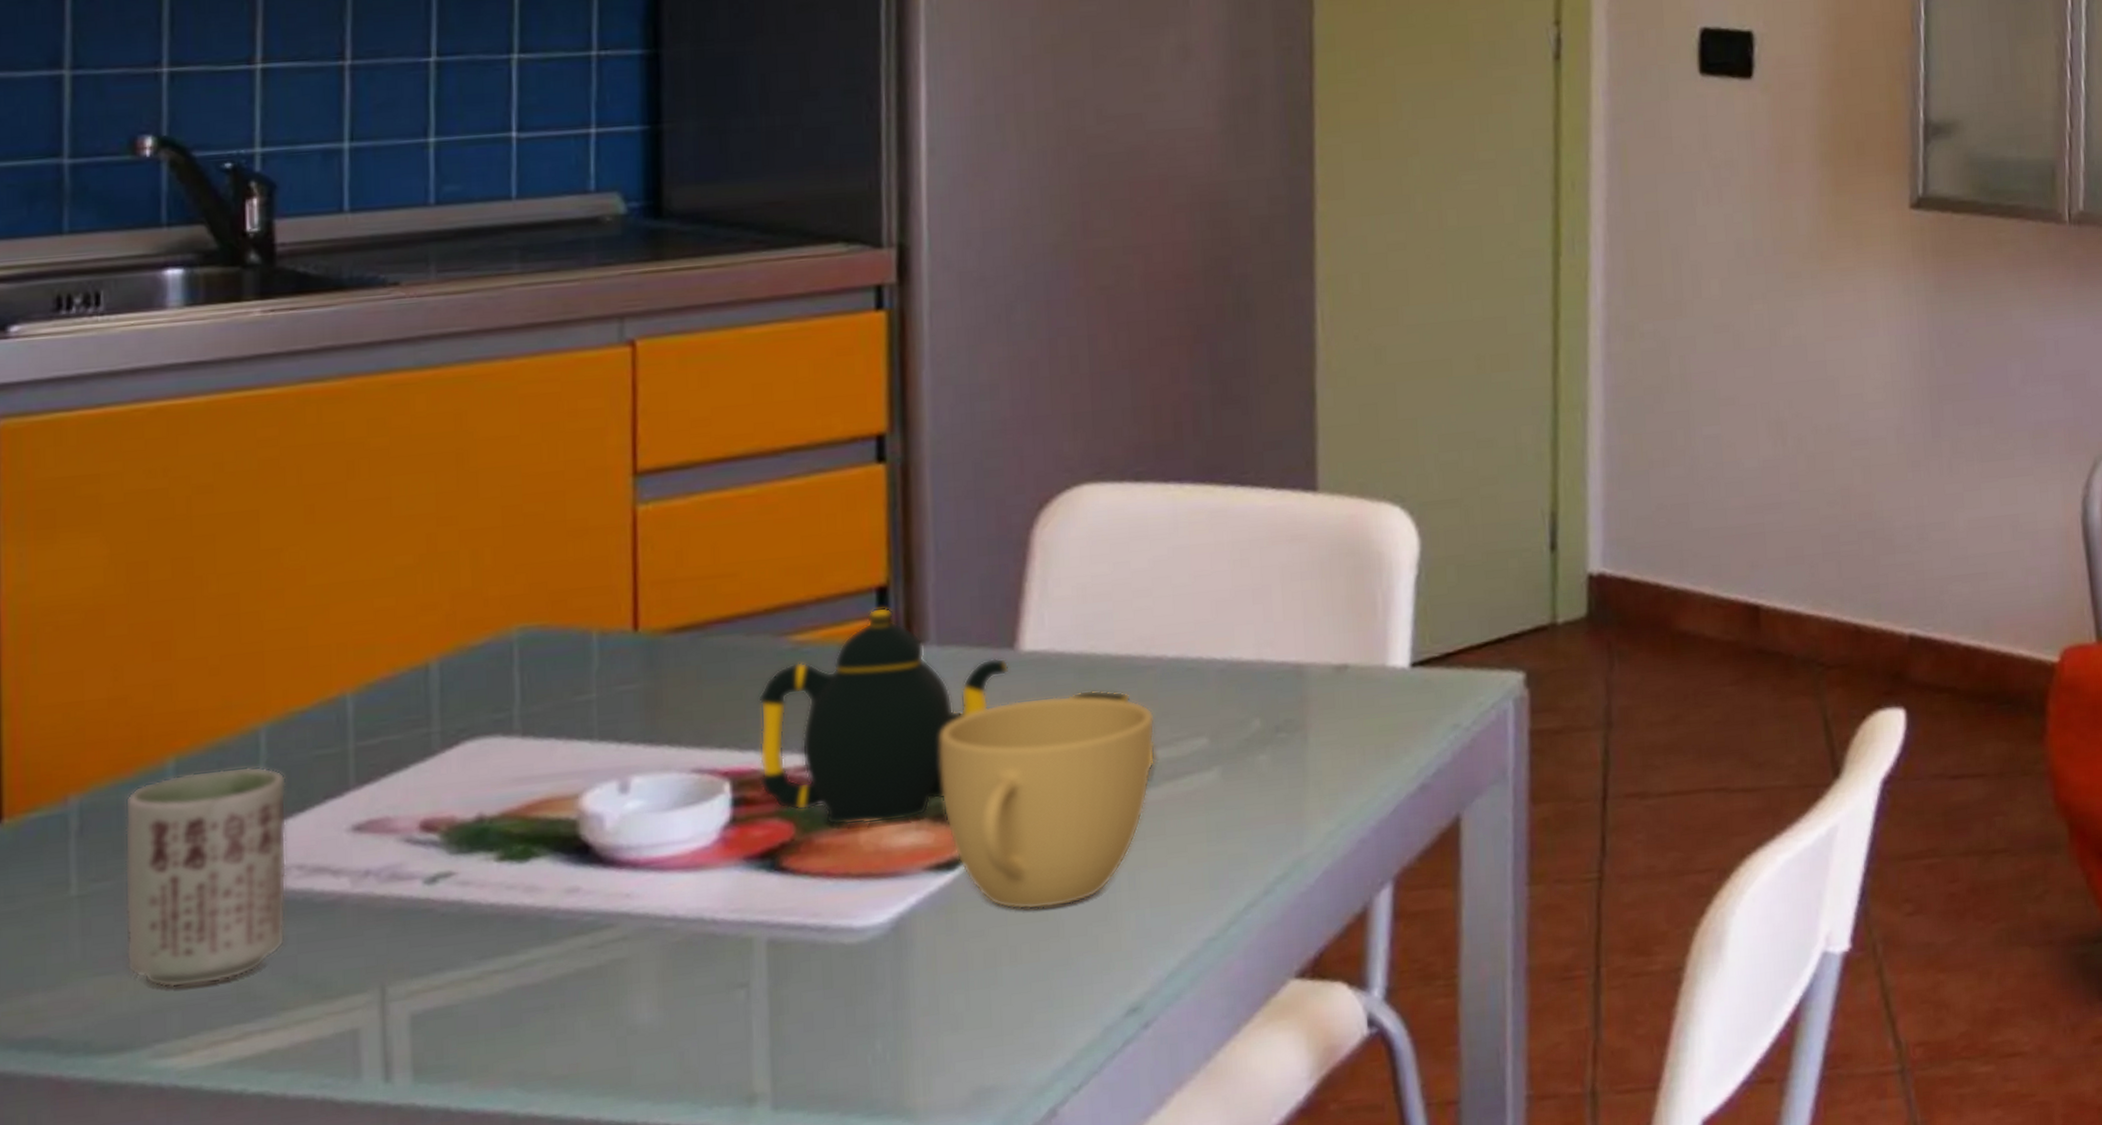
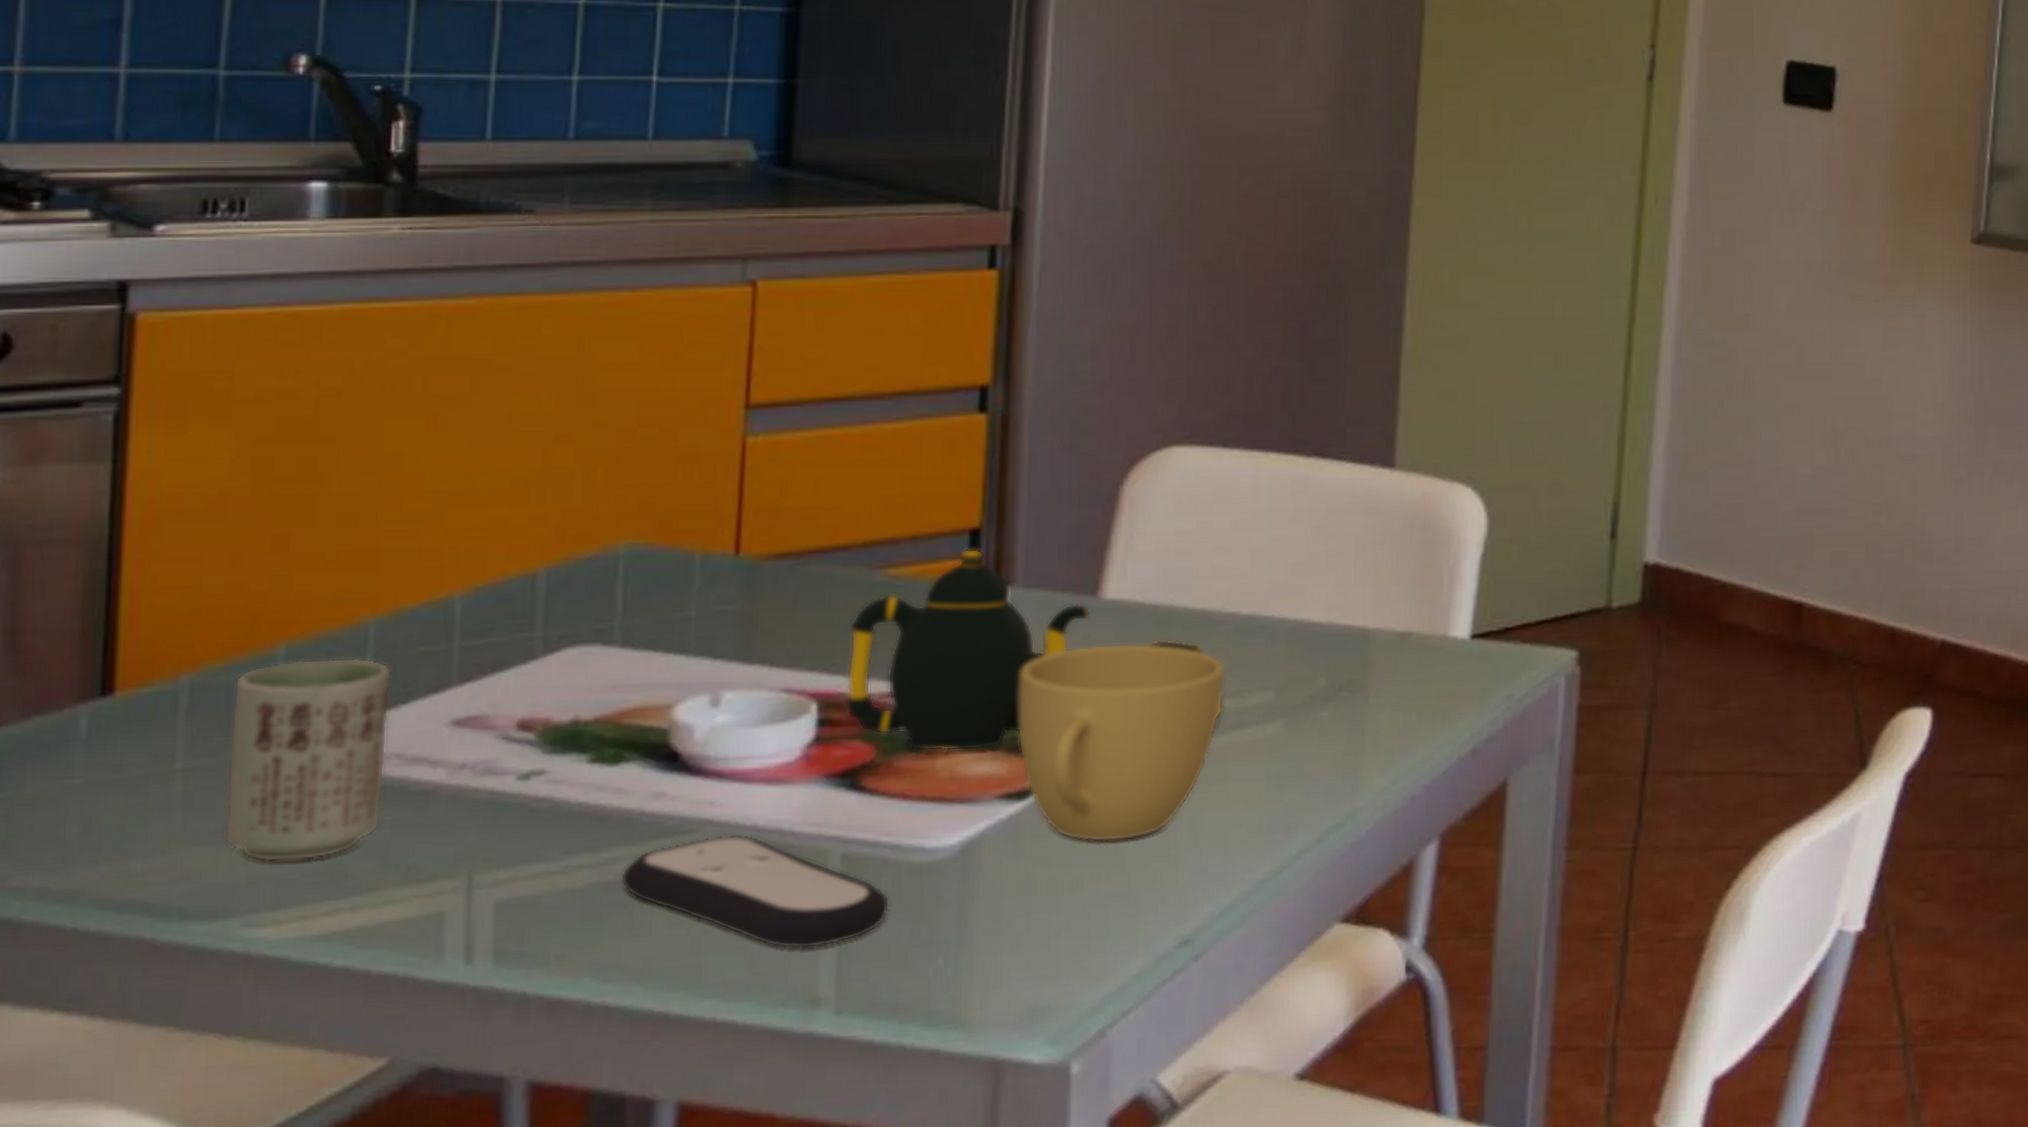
remote control: none [538,926,822,1044] -> present [620,834,890,949]

